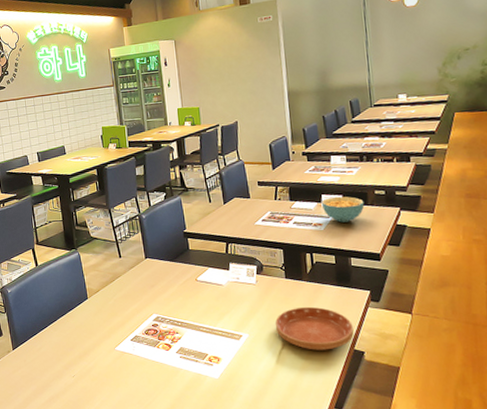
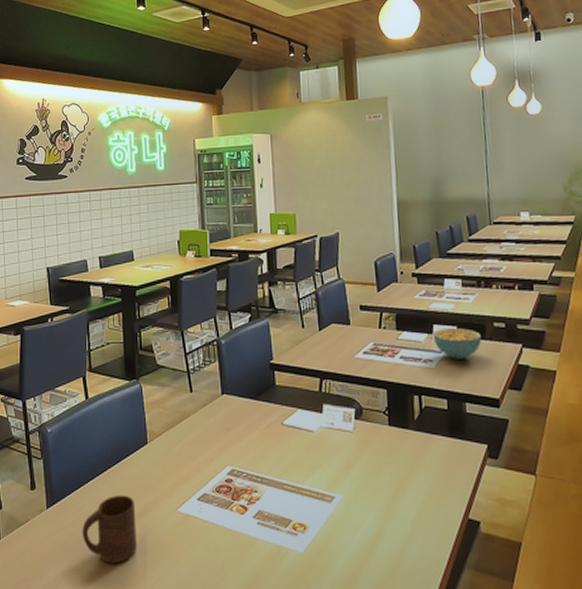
cup: none [41,338,85,390] -> present [82,495,137,564]
saucer: present [275,306,354,350] -> none [374,462,468,519]

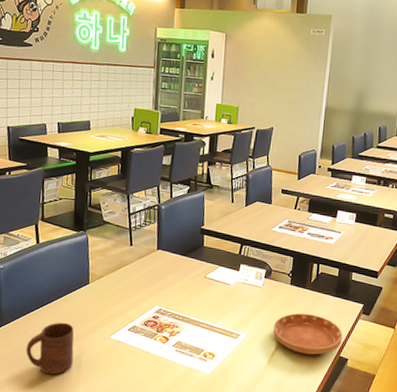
saucer: none [374,462,468,519] -> present [273,313,343,355]
cereal bowl: present [432,328,482,359] -> none [336,214,374,240]

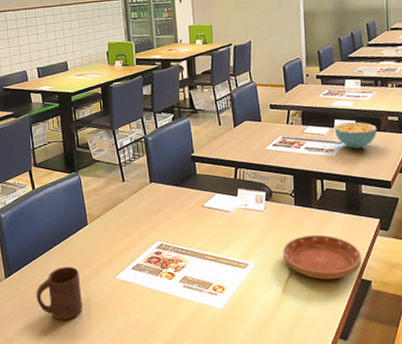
cereal bowl: none [336,214,374,240] -> present [334,122,377,149]

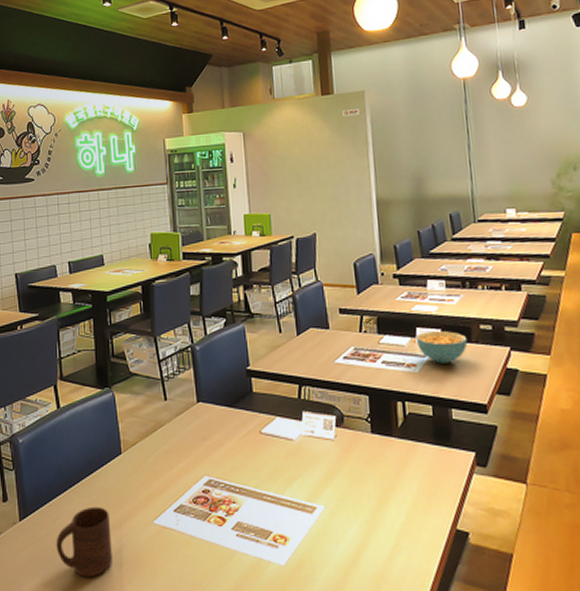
saucer: present [282,234,362,280] -> none [357,471,456,530]

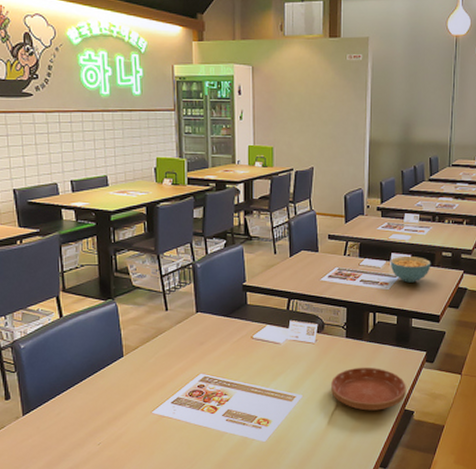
cup: present [56,506,112,578] -> none [59,401,113,460]
saucer: none [357,471,456,530] -> present [330,367,406,411]

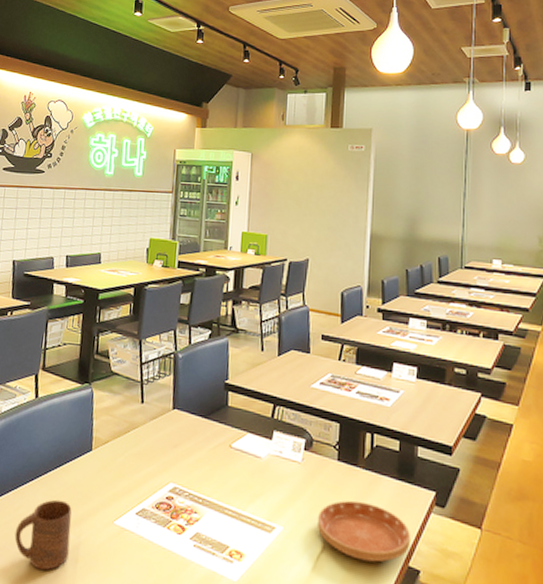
cup: none [59,401,113,460] -> present [14,499,72,571]
cereal bowl: present [390,257,431,283] -> none [392,368,441,402]

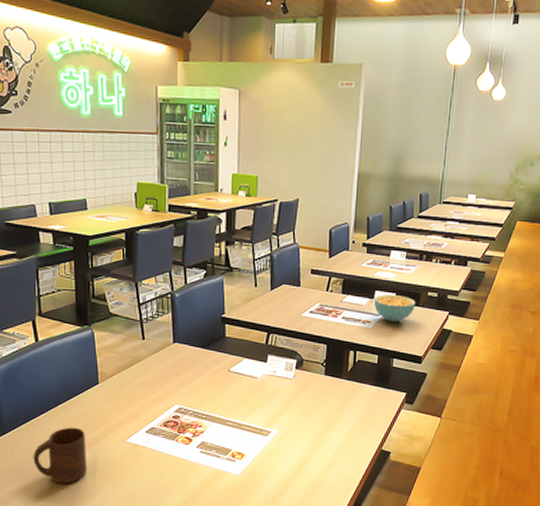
saucer: present [317,500,410,563] -> none [307,405,384,450]
cereal bowl: none [392,368,441,402] -> present [373,295,416,322]

